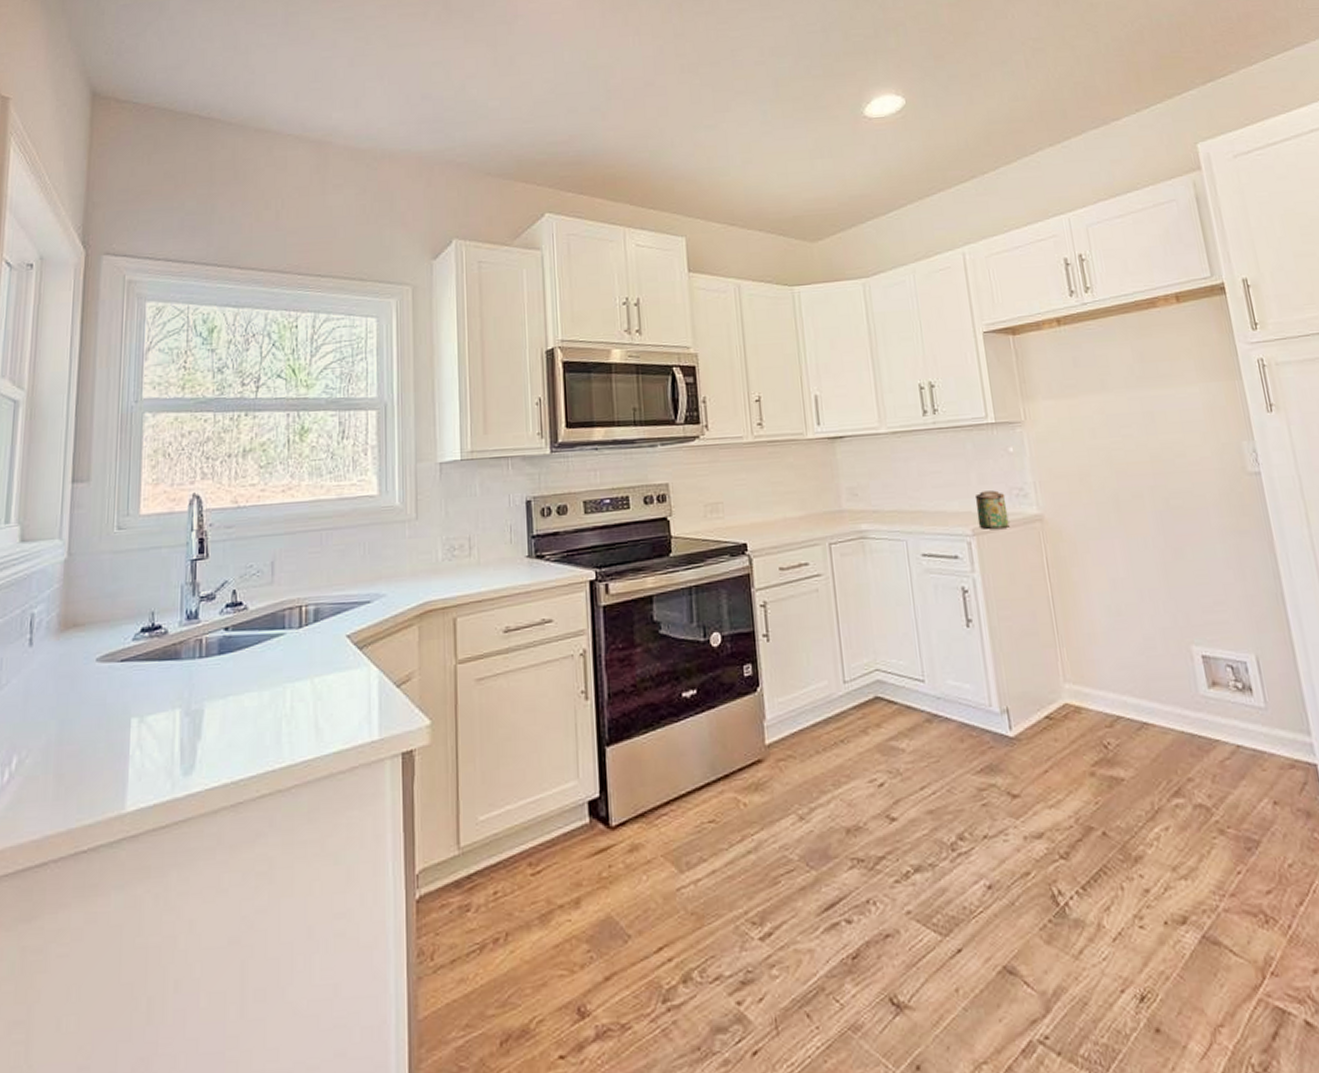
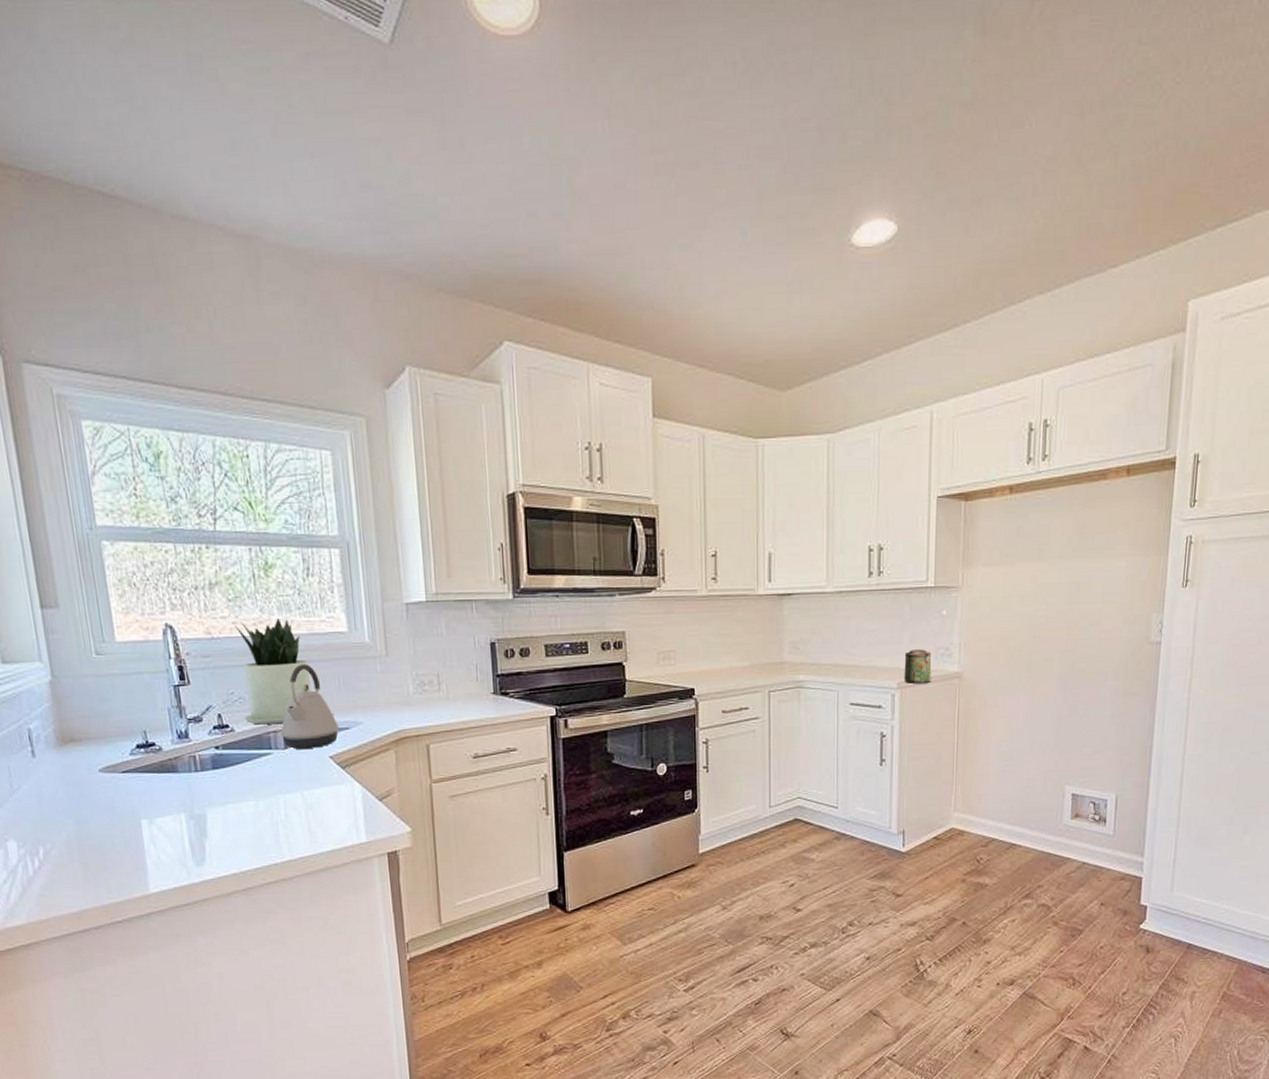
planter: none [259,484,334,601] -> present [235,619,311,725]
kettle: none [296,531,361,628] -> present [280,663,340,749]

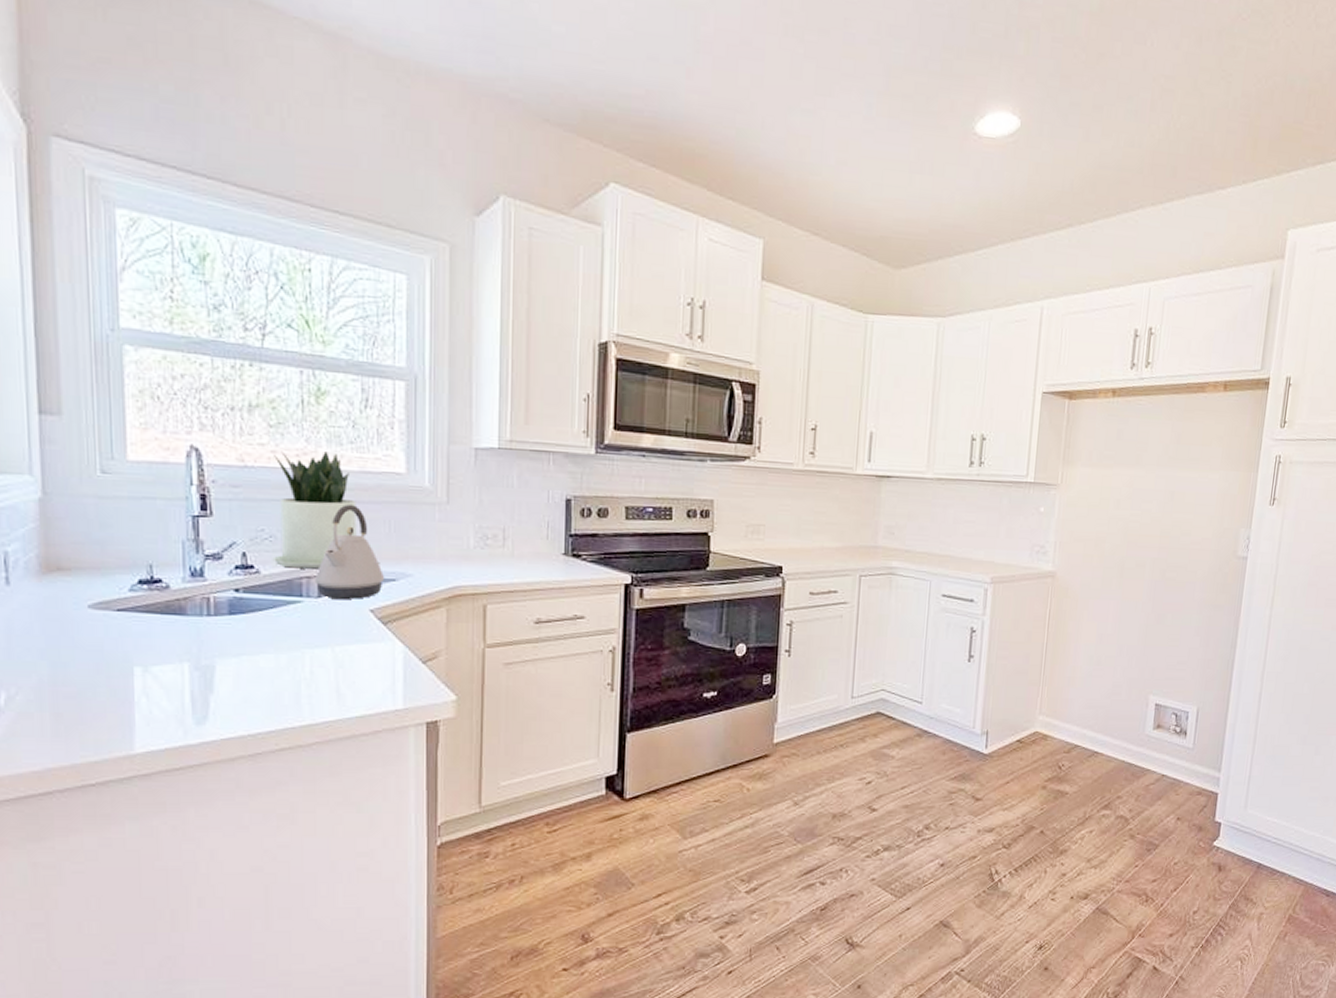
canister: present [904,649,932,684] -> none [997,544,1027,581]

